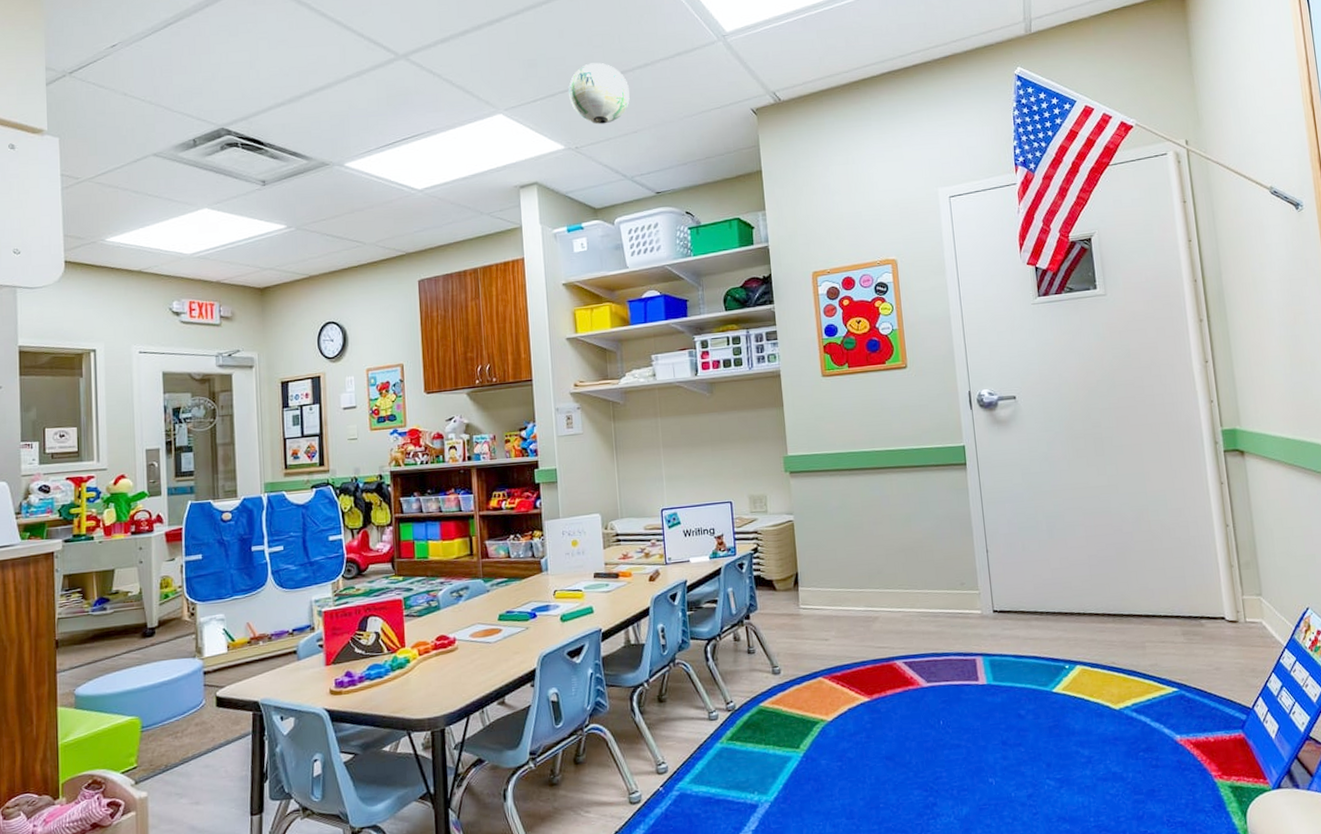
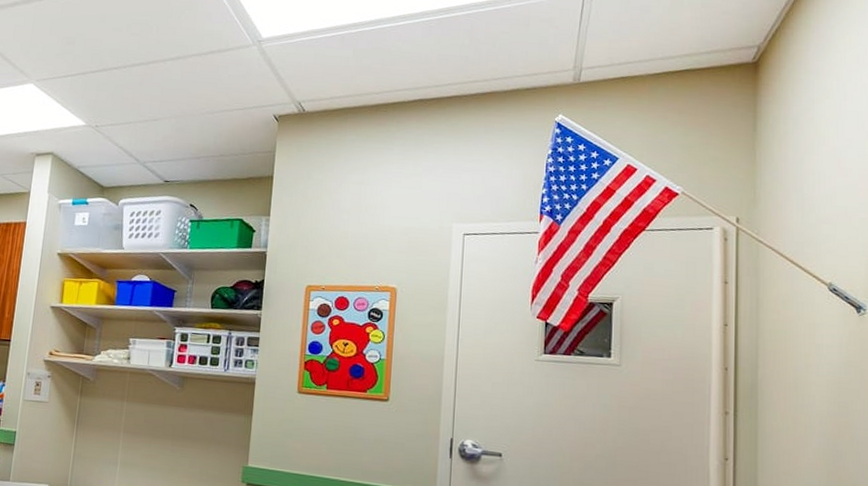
paper lantern: present [568,62,630,125] -> none [99,48,158,108]

